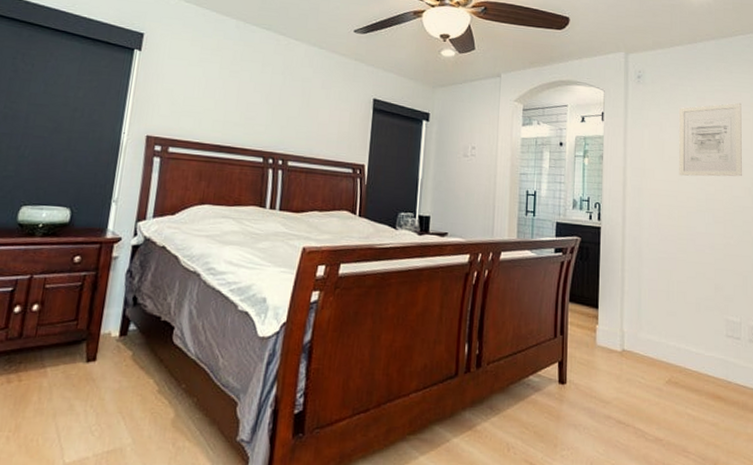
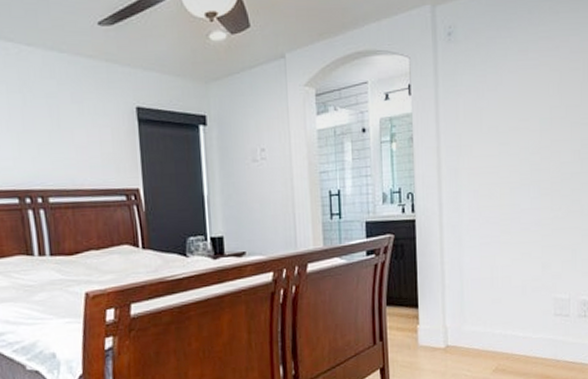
wall art: present [678,102,742,177] -> none [497,49,570,148]

